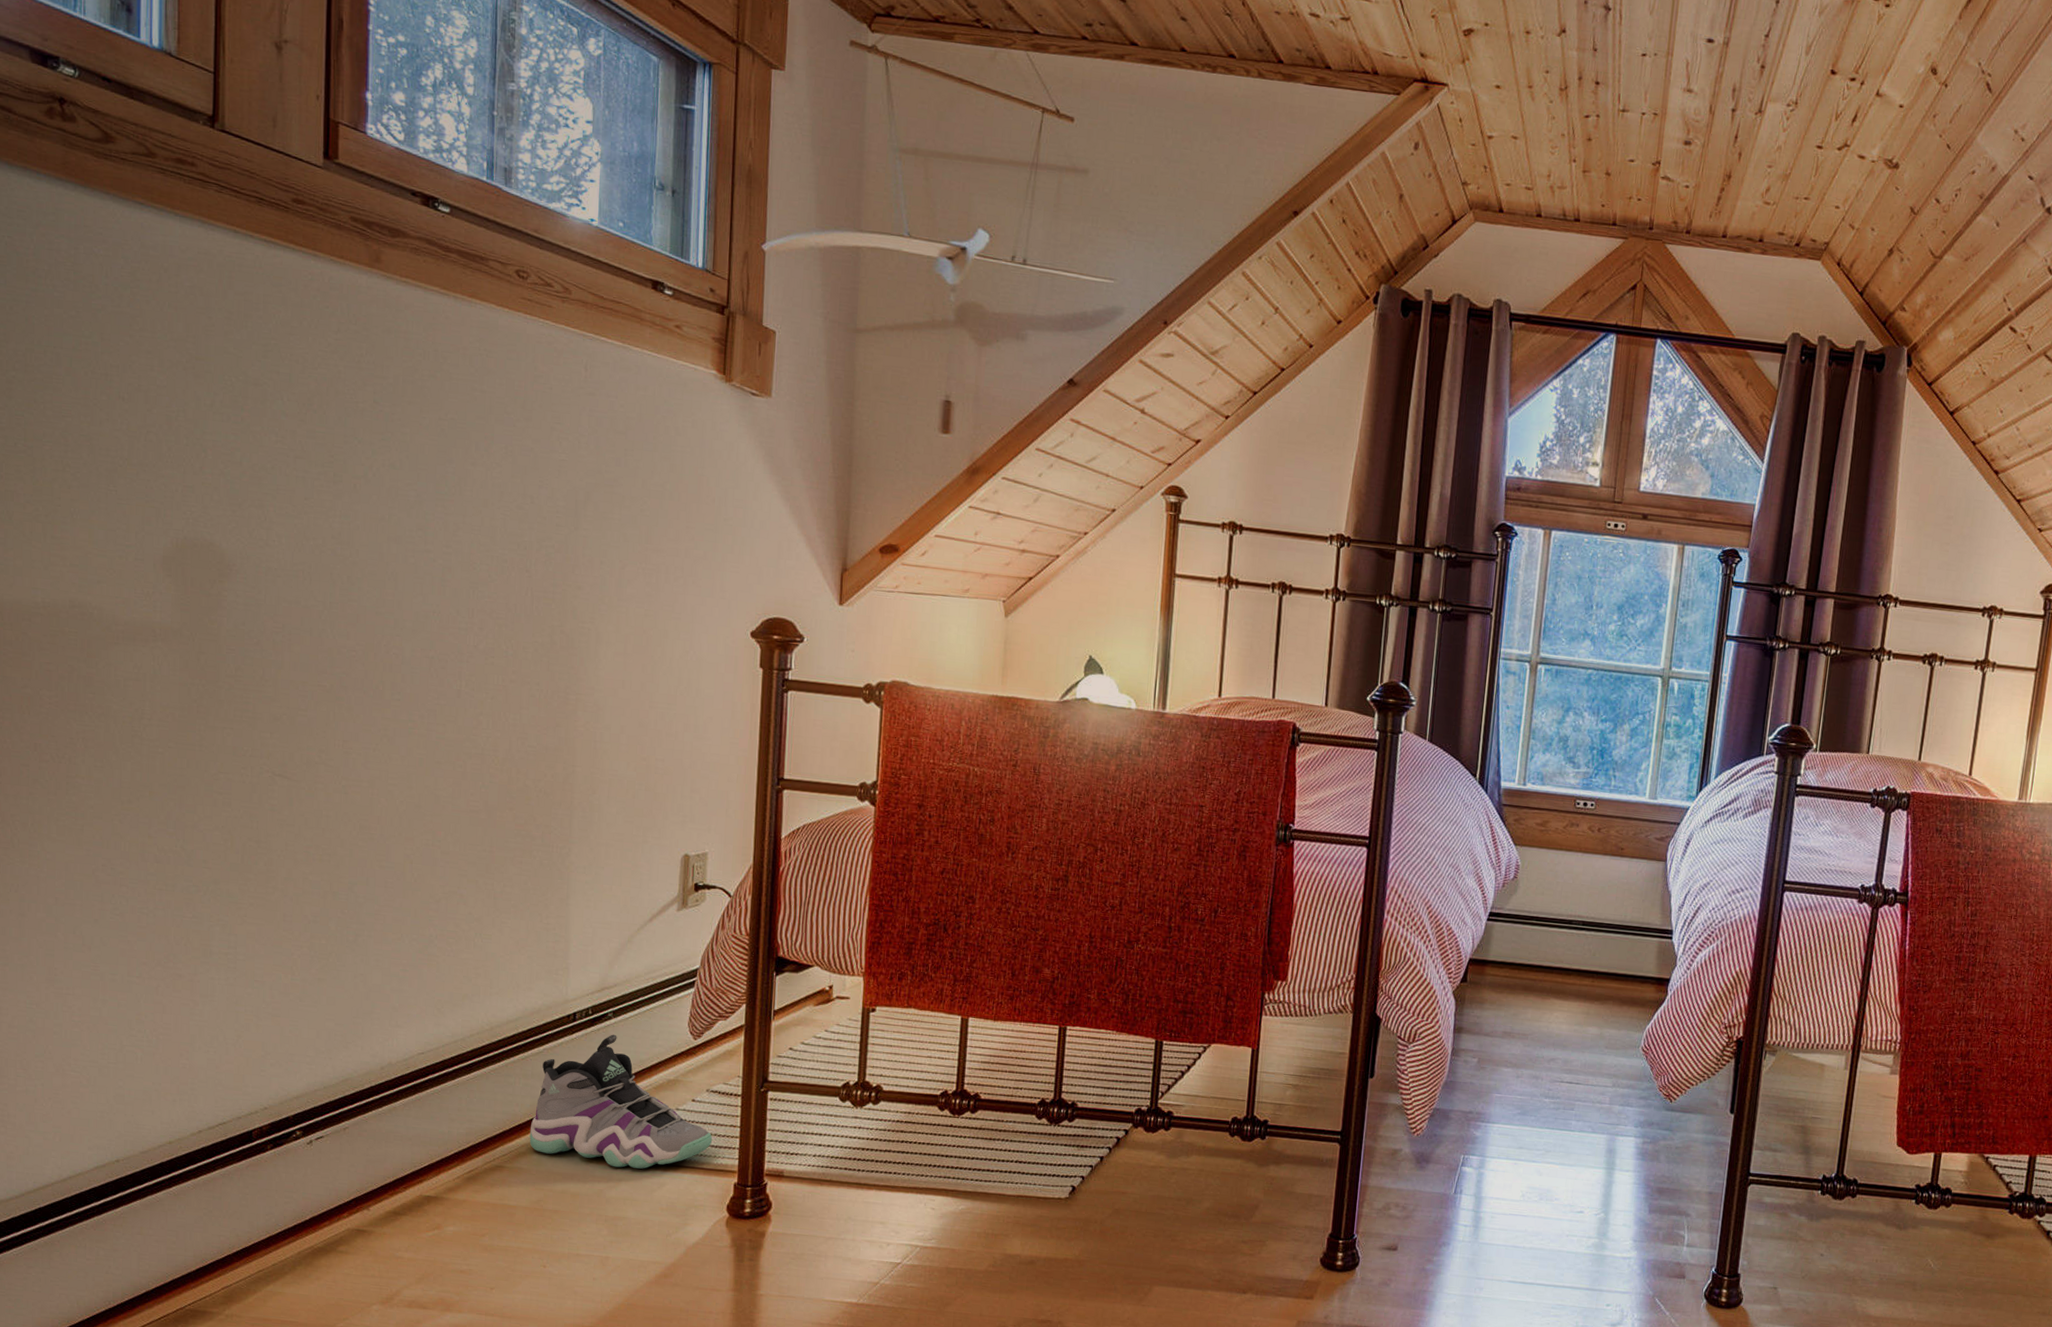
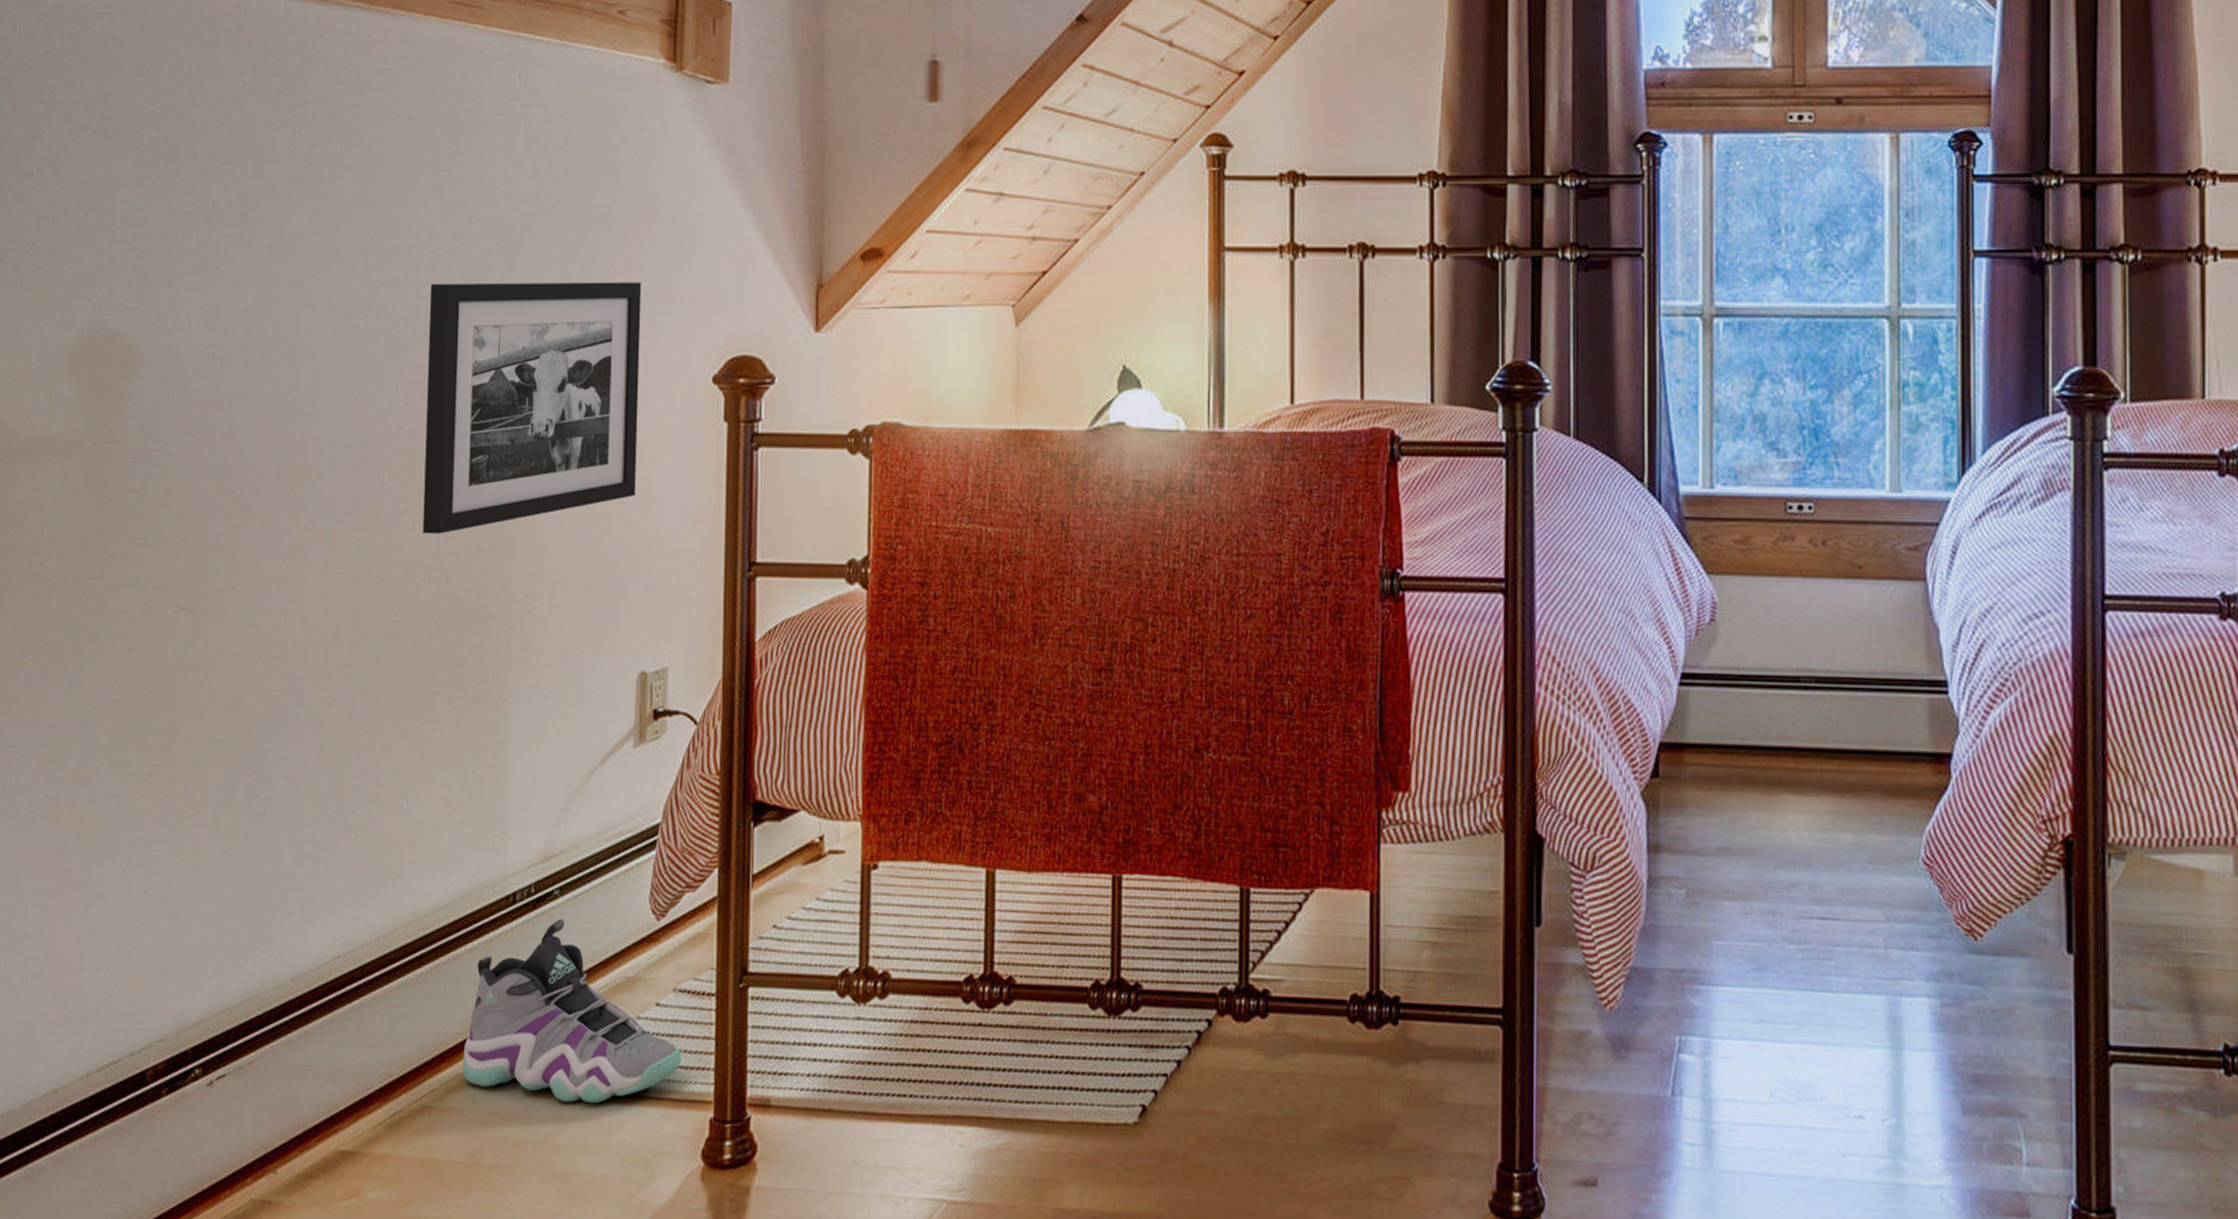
picture frame: none [496,532,692,735] -> present [422,282,642,534]

